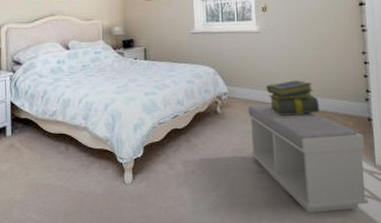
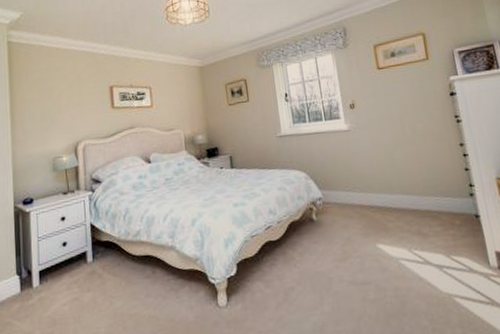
bench: present [248,104,369,213] -> none [345,206,489,327]
stack of books: present [265,80,319,116] -> none [362,178,422,219]

